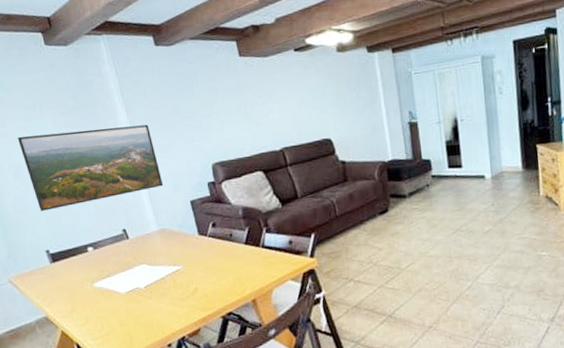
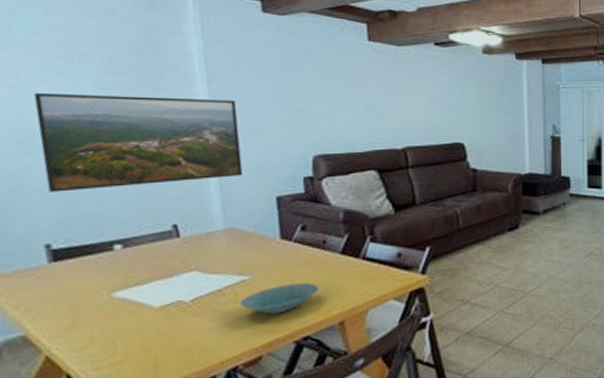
bowl: none [178,269,233,296] -> present [239,283,319,314]

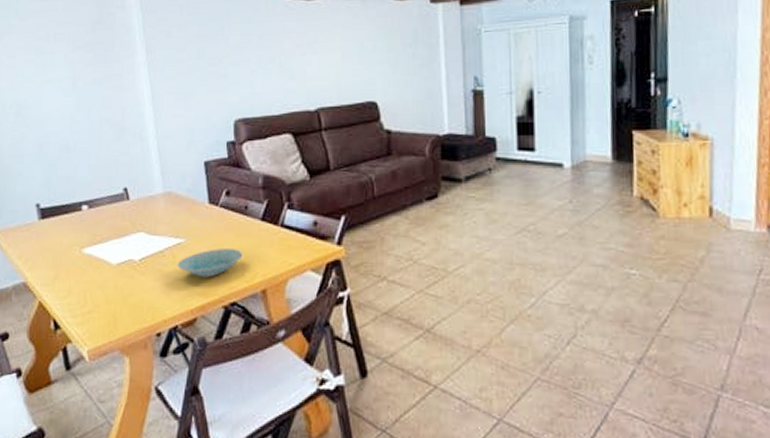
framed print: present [33,92,243,192] -> none [24,68,177,158]

